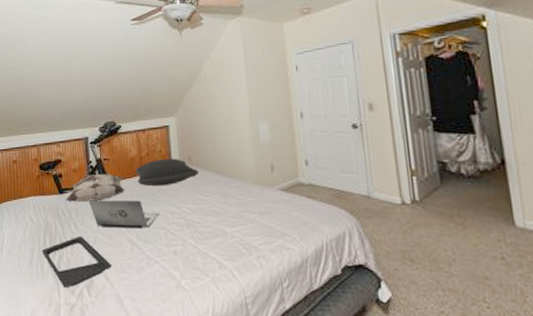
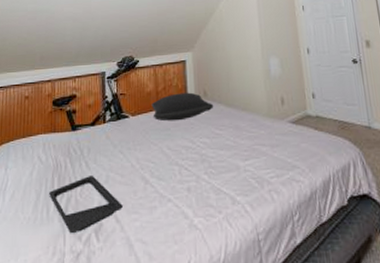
decorative pillow: present [65,174,125,202] -> none [77,109,140,139]
laptop: present [88,200,160,229] -> none [102,135,174,166]

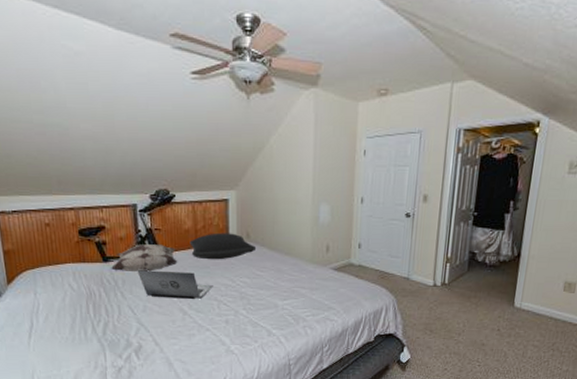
serving tray: present [49,176,123,234] -> none [85,305,161,353]
decorative pillow: none [77,109,140,139] -> present [110,244,178,272]
laptop: none [102,135,174,166] -> present [137,270,213,300]

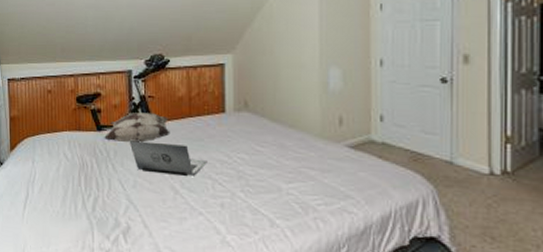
pillow: present [189,232,257,260] -> none [183,101,256,132]

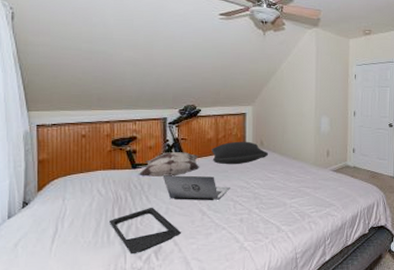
serving tray: none [76,179,151,233] -> present [110,208,181,255]
pillow: none [183,101,256,132] -> present [211,141,269,165]

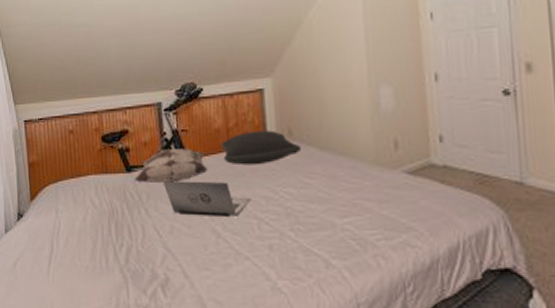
serving tray: present [110,208,181,255] -> none [106,225,192,287]

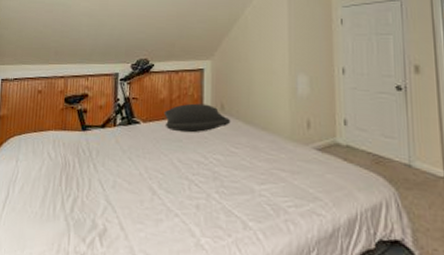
decorative pillow: present [133,149,208,183] -> none [87,113,151,143]
laptop: present [162,181,251,218] -> none [111,140,185,178]

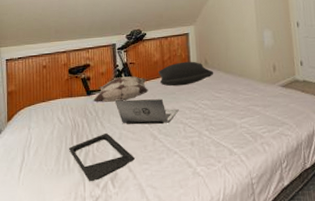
serving tray: none [56,178,128,235] -> present [69,133,135,182]
decorative pillow: none [87,113,151,143] -> present [92,76,149,103]
laptop: none [111,140,185,178] -> present [114,99,179,125]

